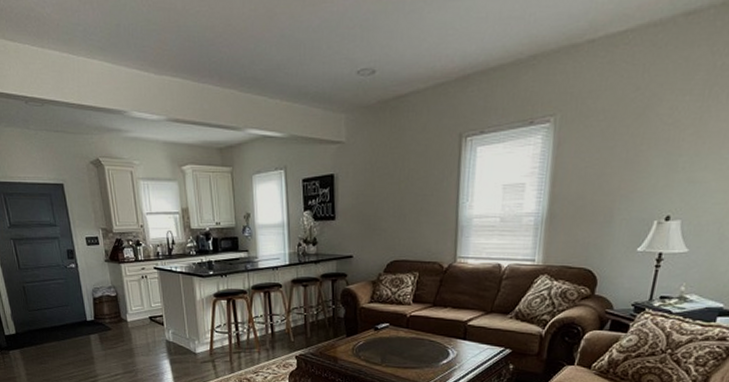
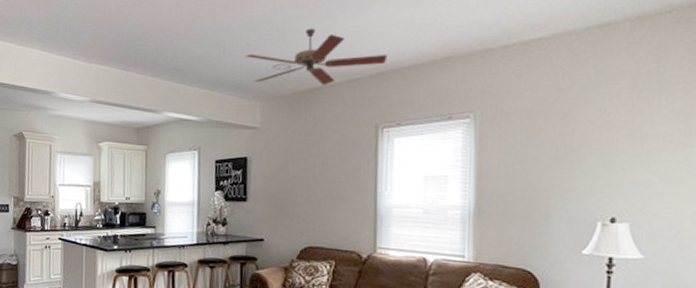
ceiling fan: none [327,25,474,92] -> present [245,28,388,85]

